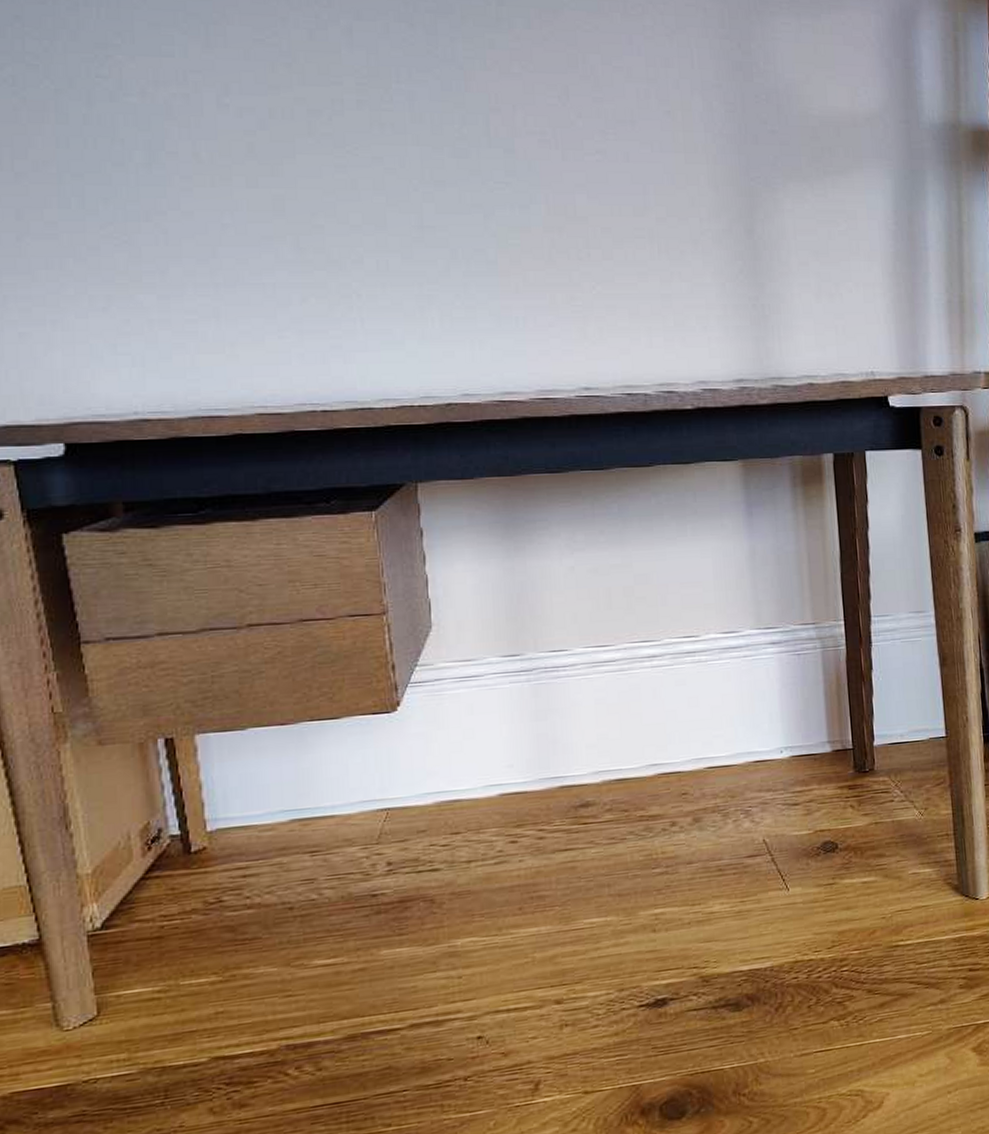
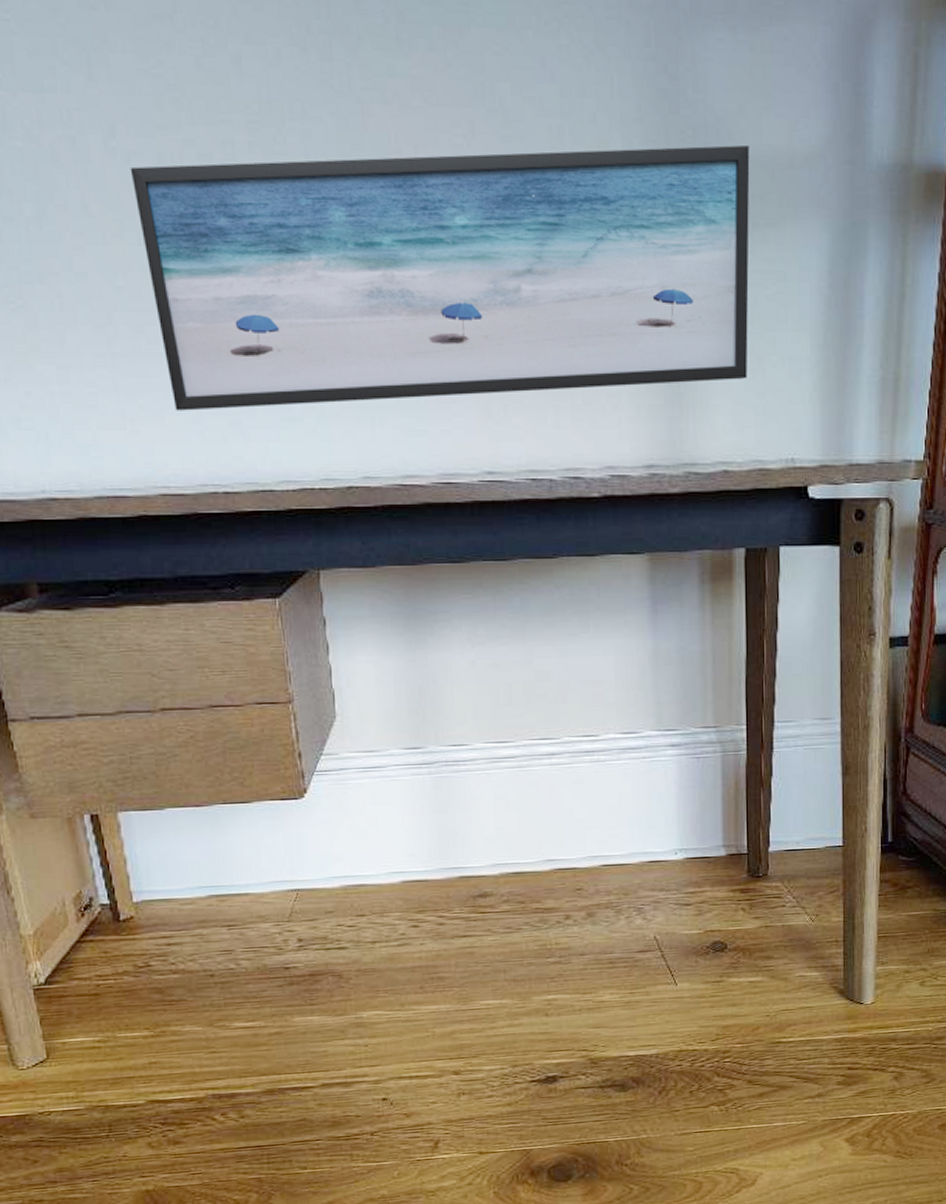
wall art: none [241,107,826,336] -> present [130,144,750,411]

